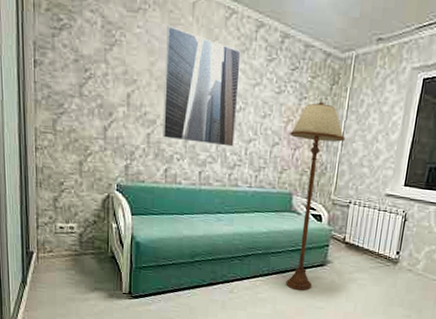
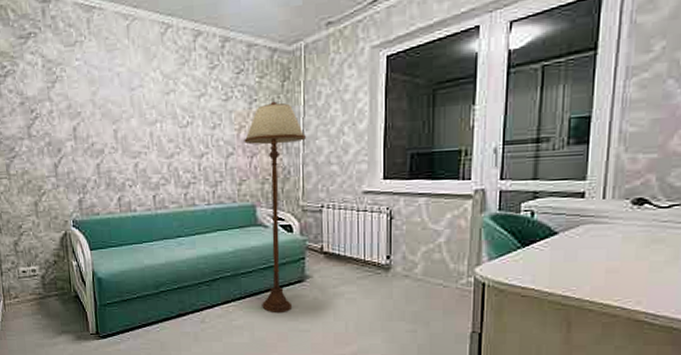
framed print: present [162,26,241,147] -> none [104,53,186,167]

